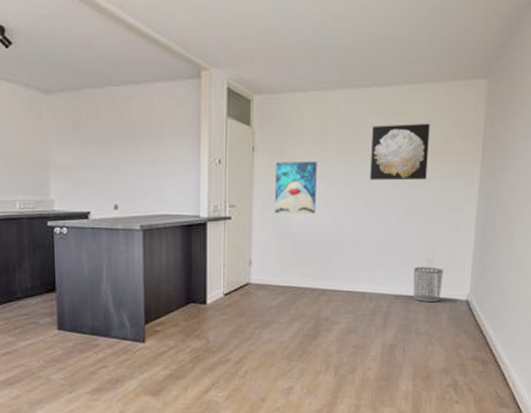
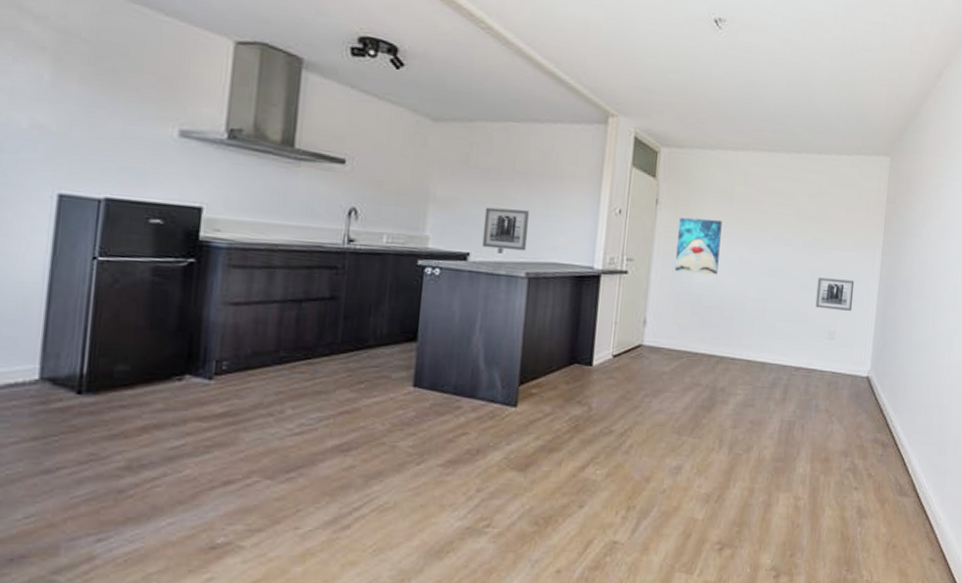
wall art: none [98,168,139,206] -> present [481,207,530,251]
wall art: present [370,123,430,181] -> none [775,190,836,249]
wall art: none [412,209,452,239] -> present [815,277,855,311]
waste bin: present [413,266,444,303] -> none [814,338,846,378]

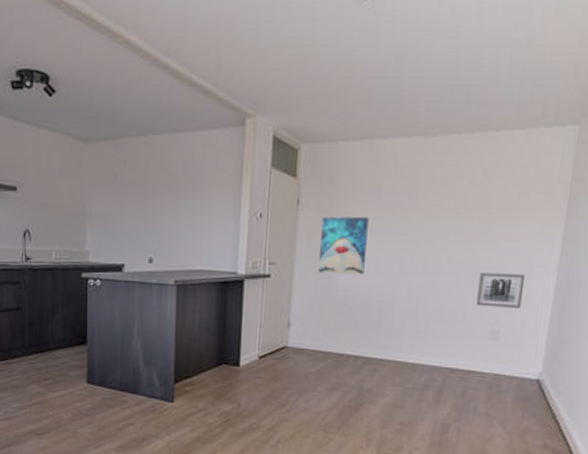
wall art: present [481,207,530,251] -> none [134,220,175,260]

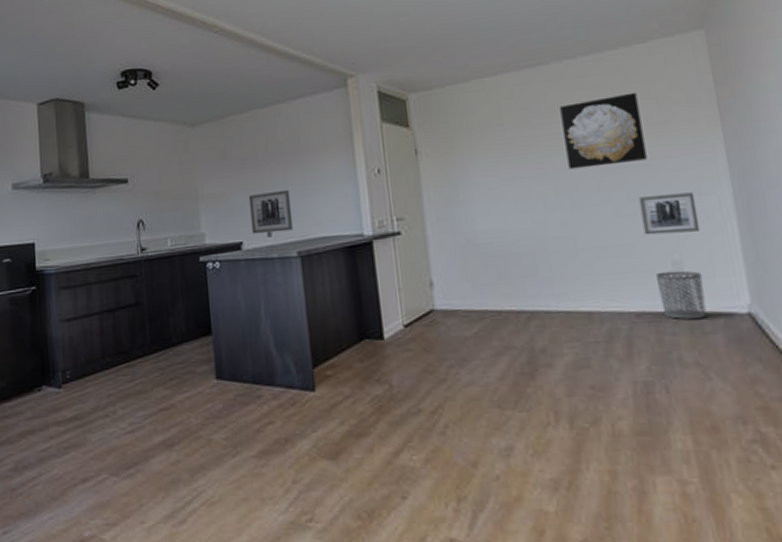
wall art: none [134,220,175,260] -> present [248,189,294,234]
wall art: present [318,216,369,275] -> none [446,155,505,223]
wall art: none [429,176,504,241] -> present [560,92,647,170]
waste bin: none [473,338,512,380] -> present [656,270,707,320]

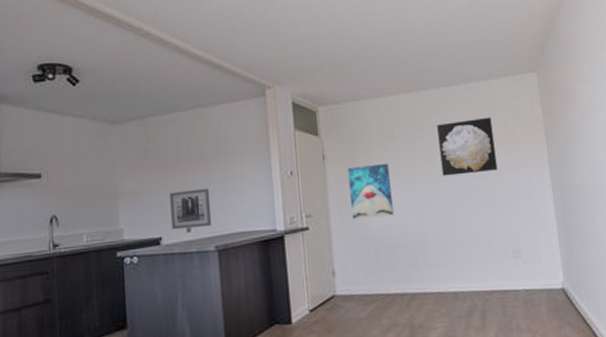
wall art: none [446,155,505,223] -> present [348,163,394,220]
wall art: present [639,192,701,236] -> none [491,196,532,230]
waste bin: present [656,270,707,320] -> none [503,257,536,295]

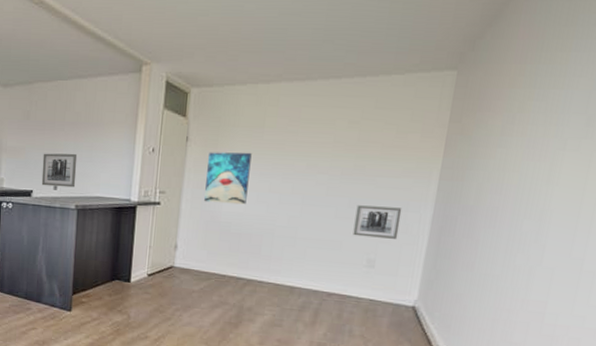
wall art: present [437,117,498,176] -> none [308,117,382,176]
wall art: none [491,196,532,230] -> present [352,205,403,239]

